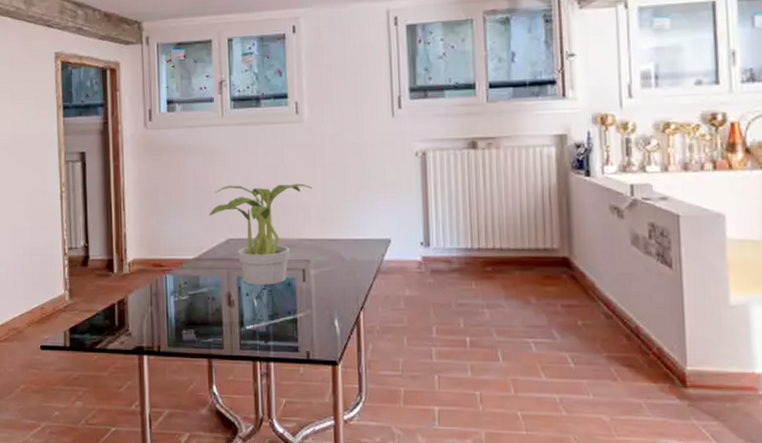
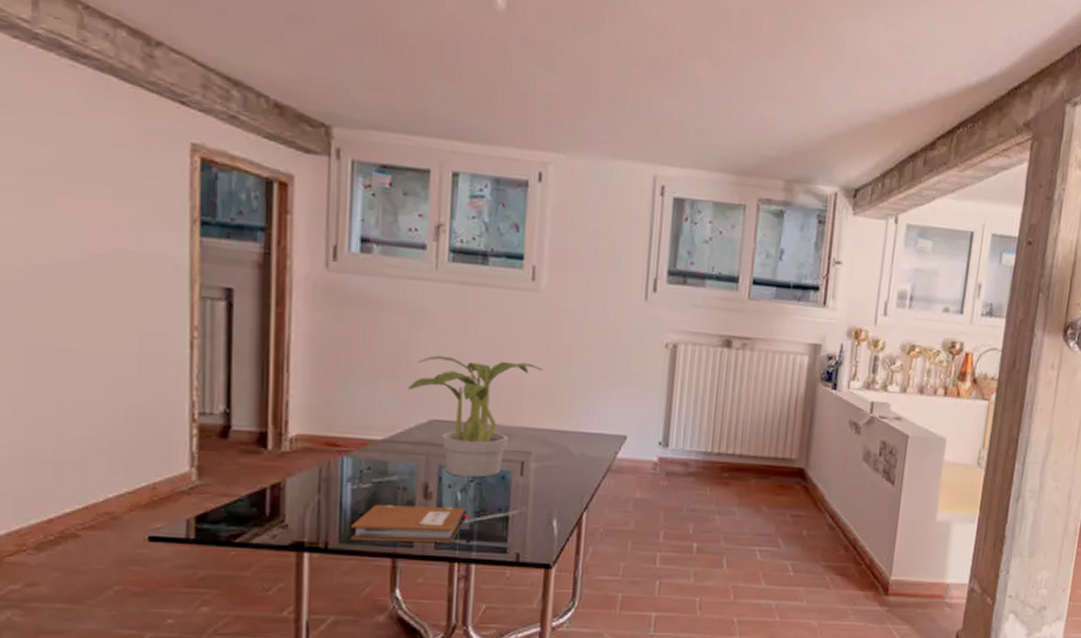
notebook: none [176,312,266,344] -> present [351,504,470,543]

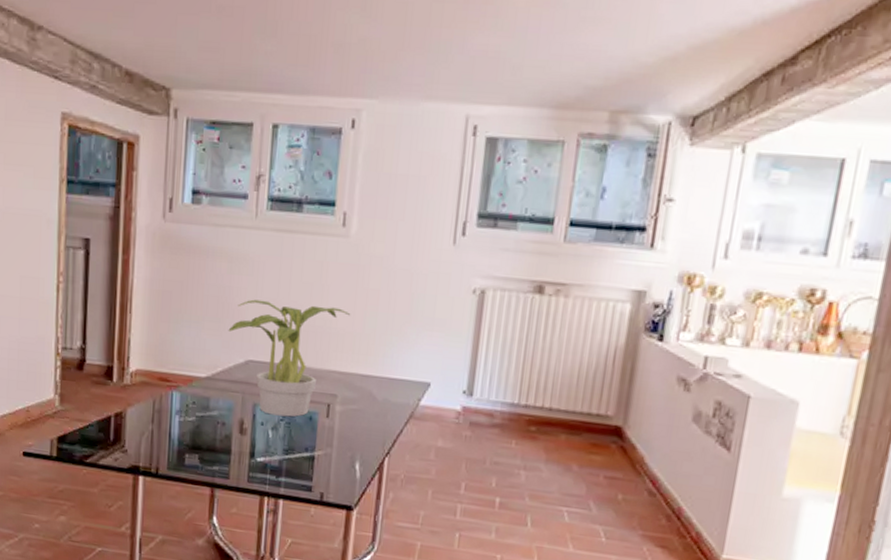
notebook: present [351,504,470,543] -> none [177,436,280,478]

